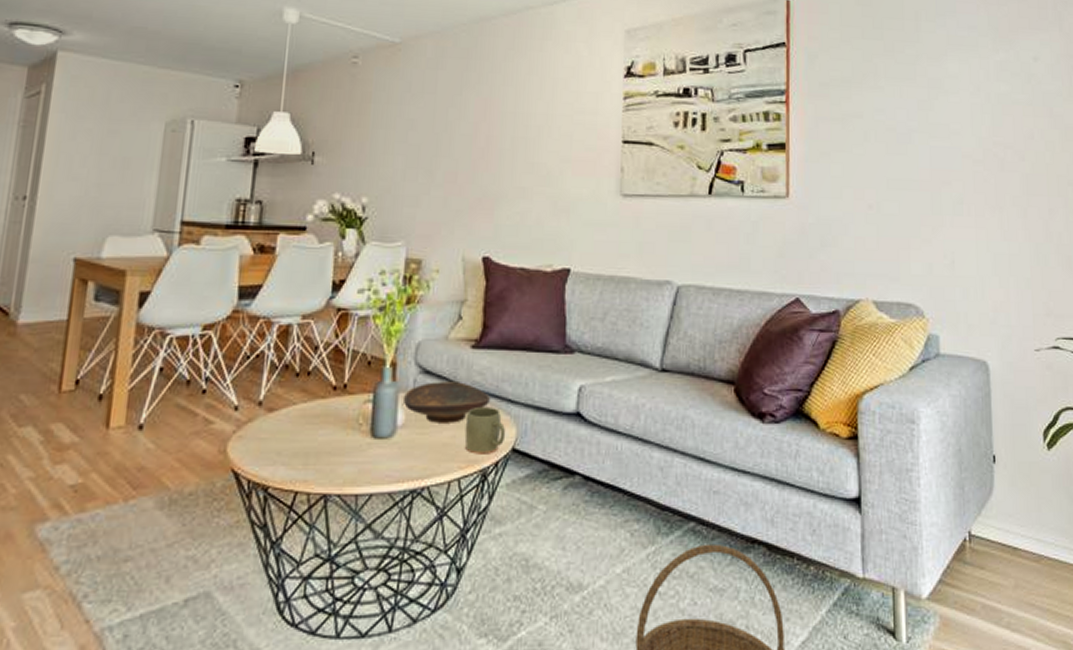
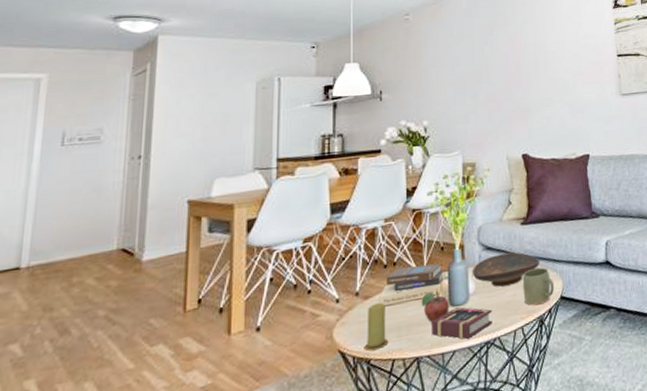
candle: none [262,419,293,477] -> present [364,303,389,351]
books: none [286,379,369,425] -> present [379,263,444,306]
fruit: none [336,416,371,453] -> present [421,291,450,322]
book: none [346,441,423,482] -> present [432,307,492,340]

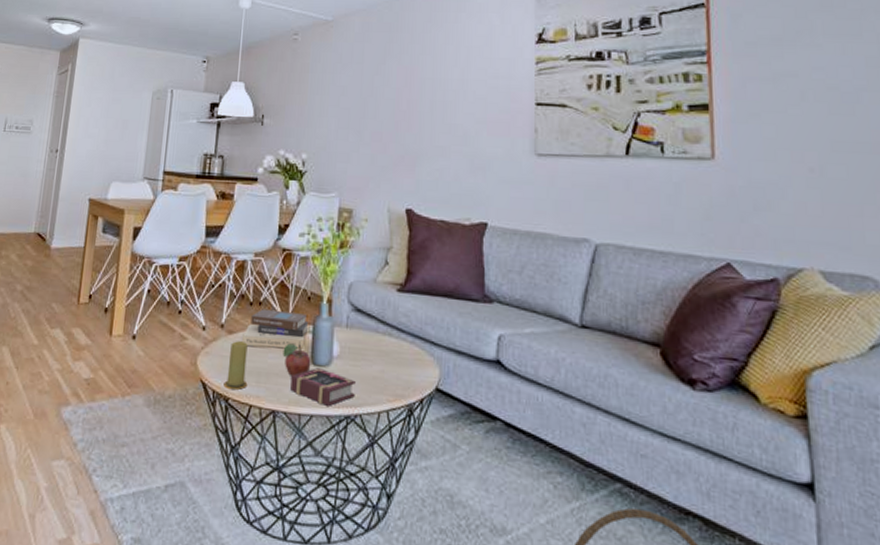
decorative bowl: present [473,252,541,287] -> none [339,319,416,359]
mug: present [522,267,554,306] -> none [392,346,429,391]

